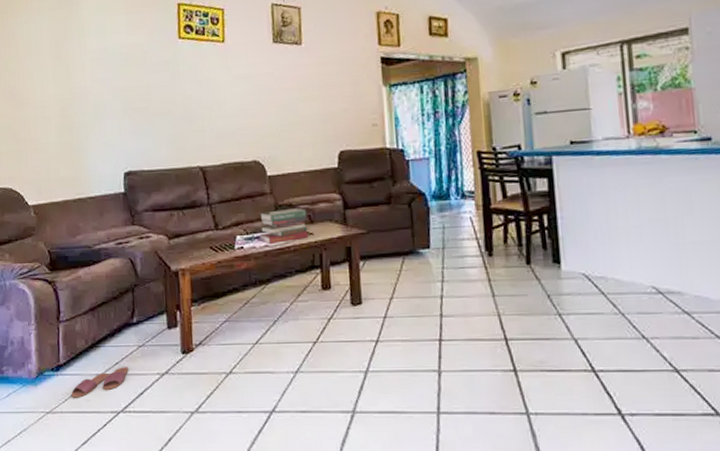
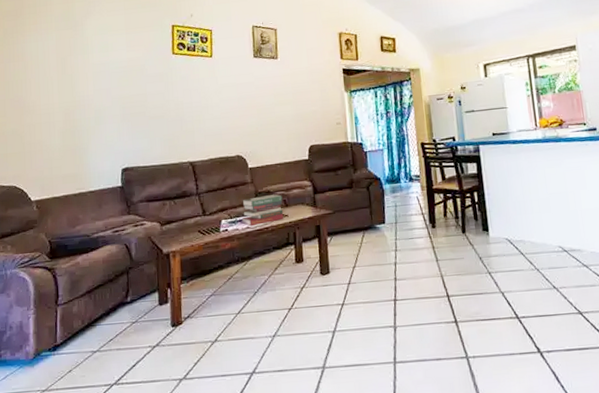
slippers: present [71,367,128,398] -> none [67,342,122,375]

